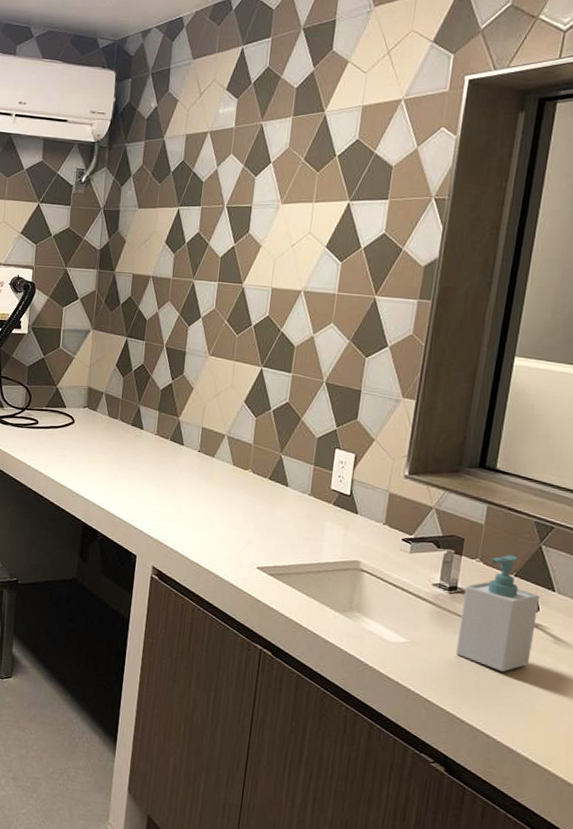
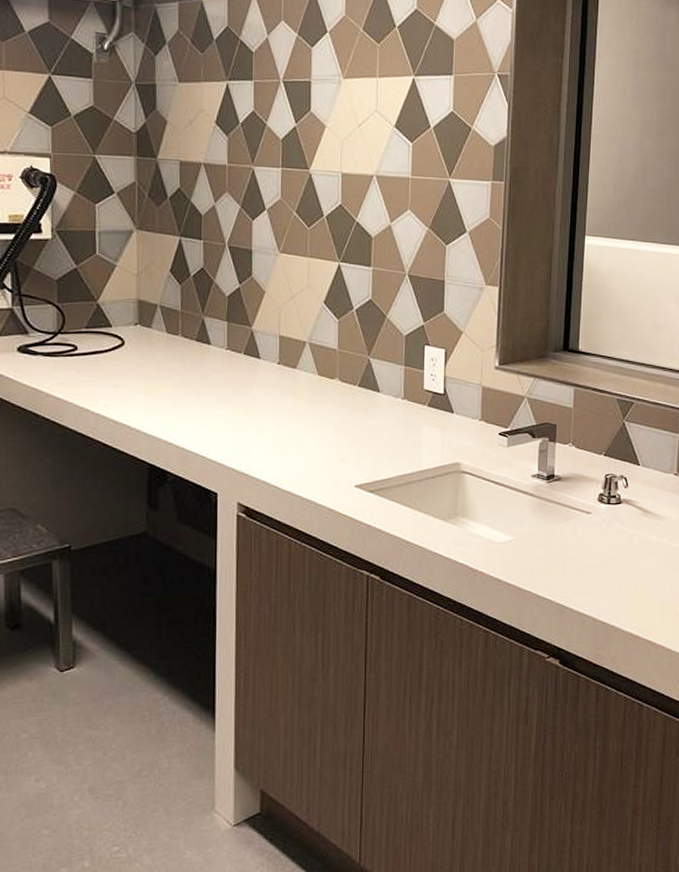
soap bottle: present [455,554,540,673] -> none [559,435,627,553]

